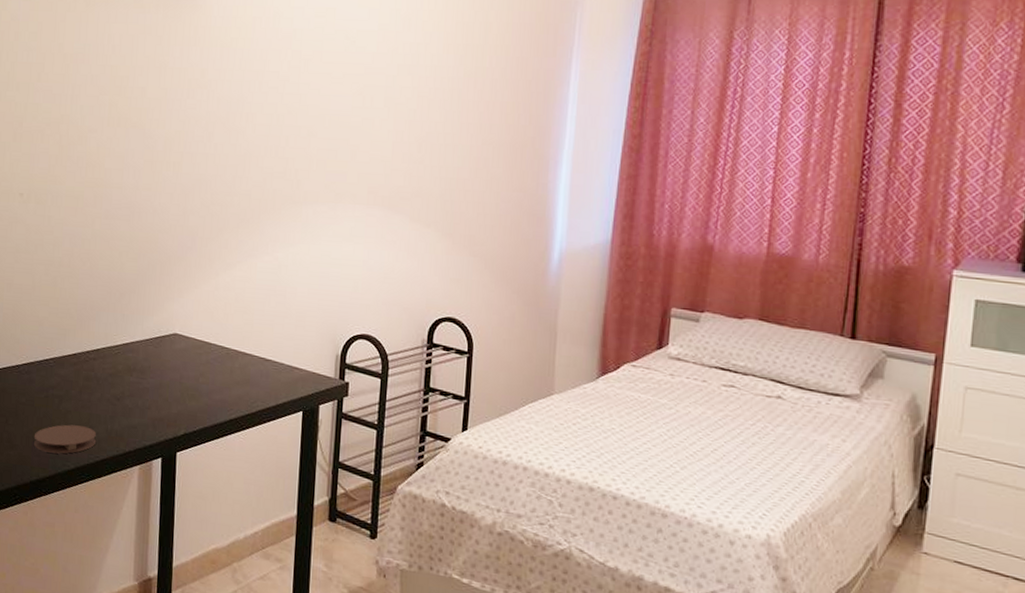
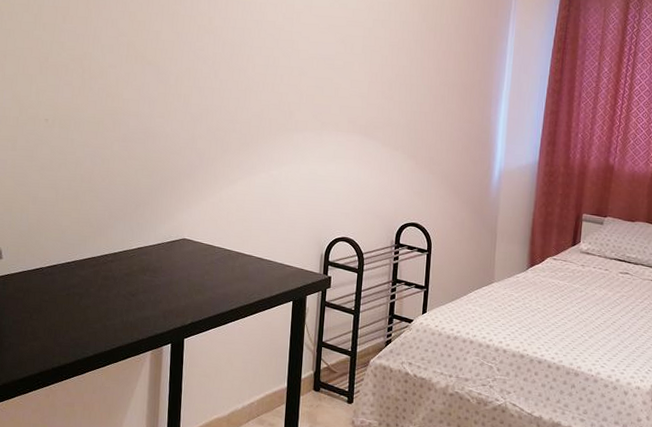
coaster: present [34,424,96,454] -> none [56,318,113,344]

